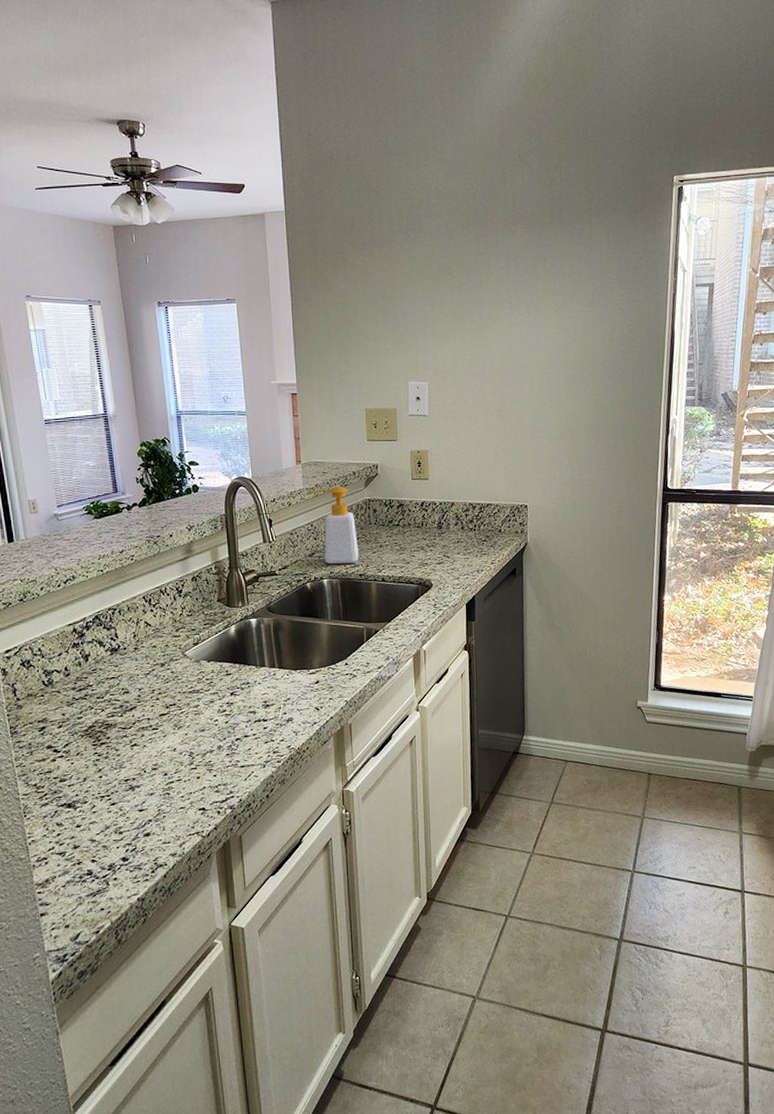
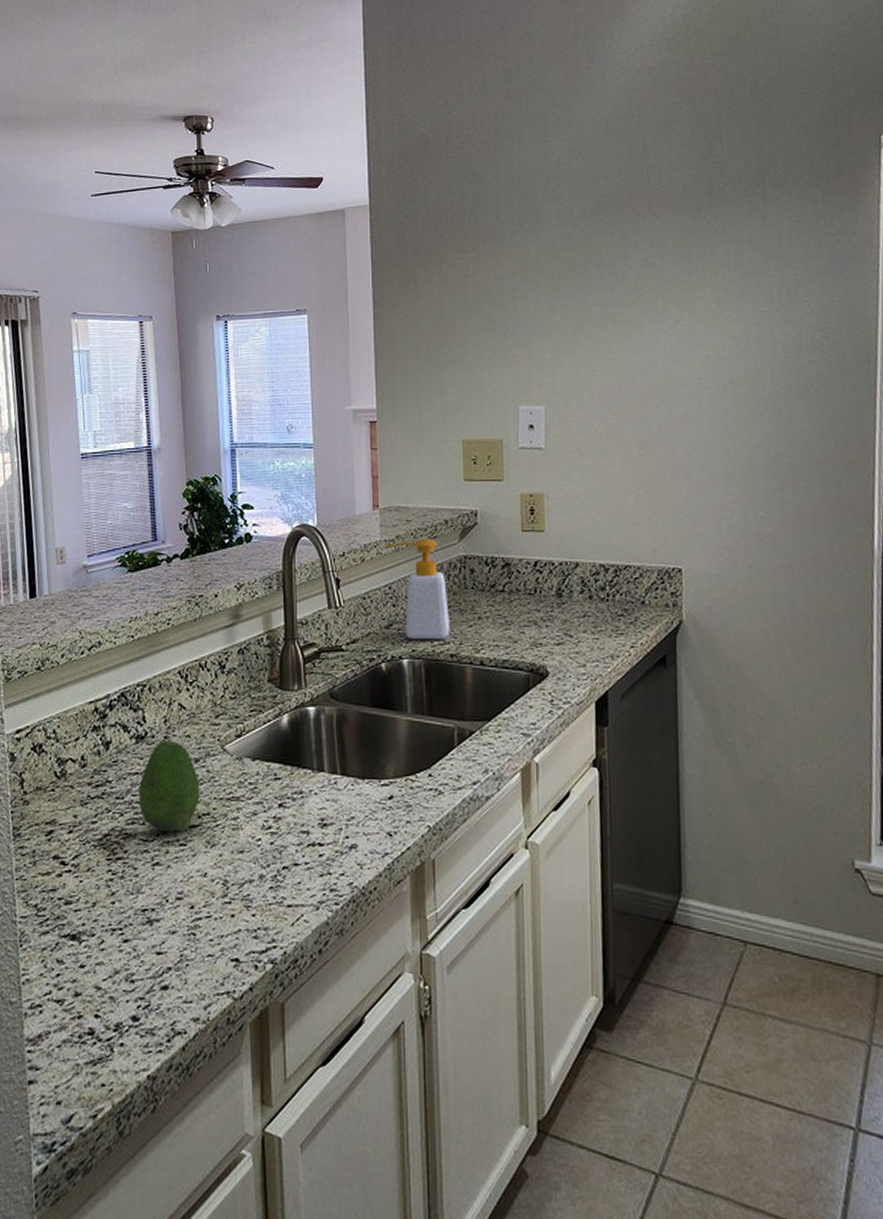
fruit: none [115,651,167,721] -> present [138,741,200,833]

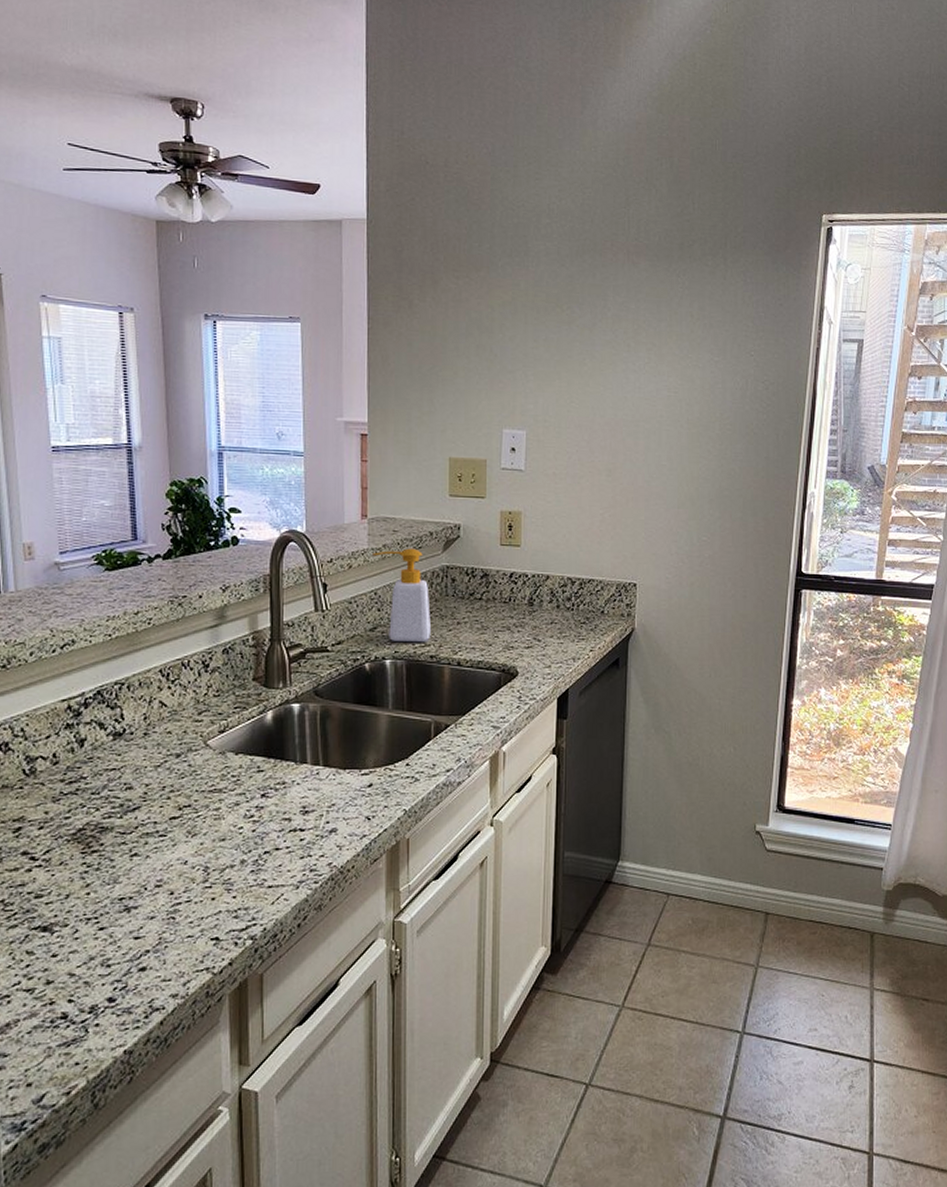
fruit: present [138,741,200,833] -> none [115,738,182,825]

